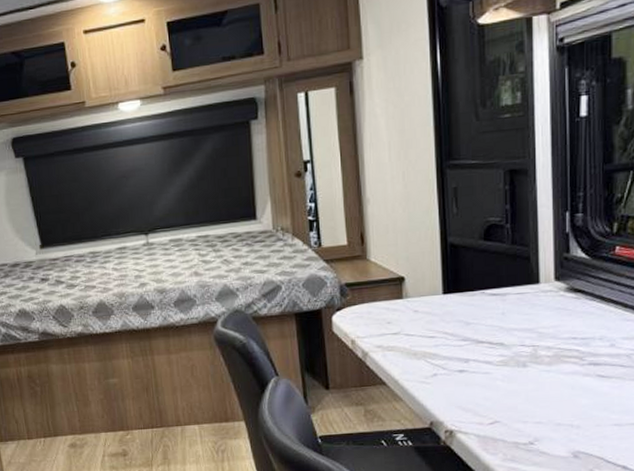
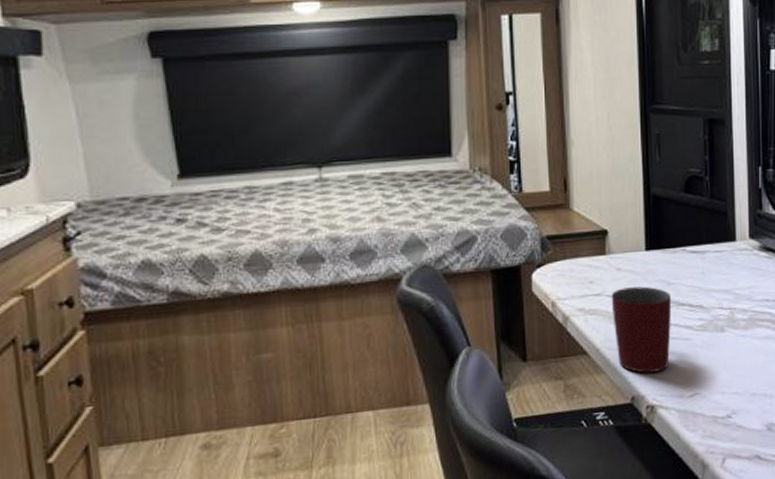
mug: none [408,326,470,402] -> present [611,286,671,373]

